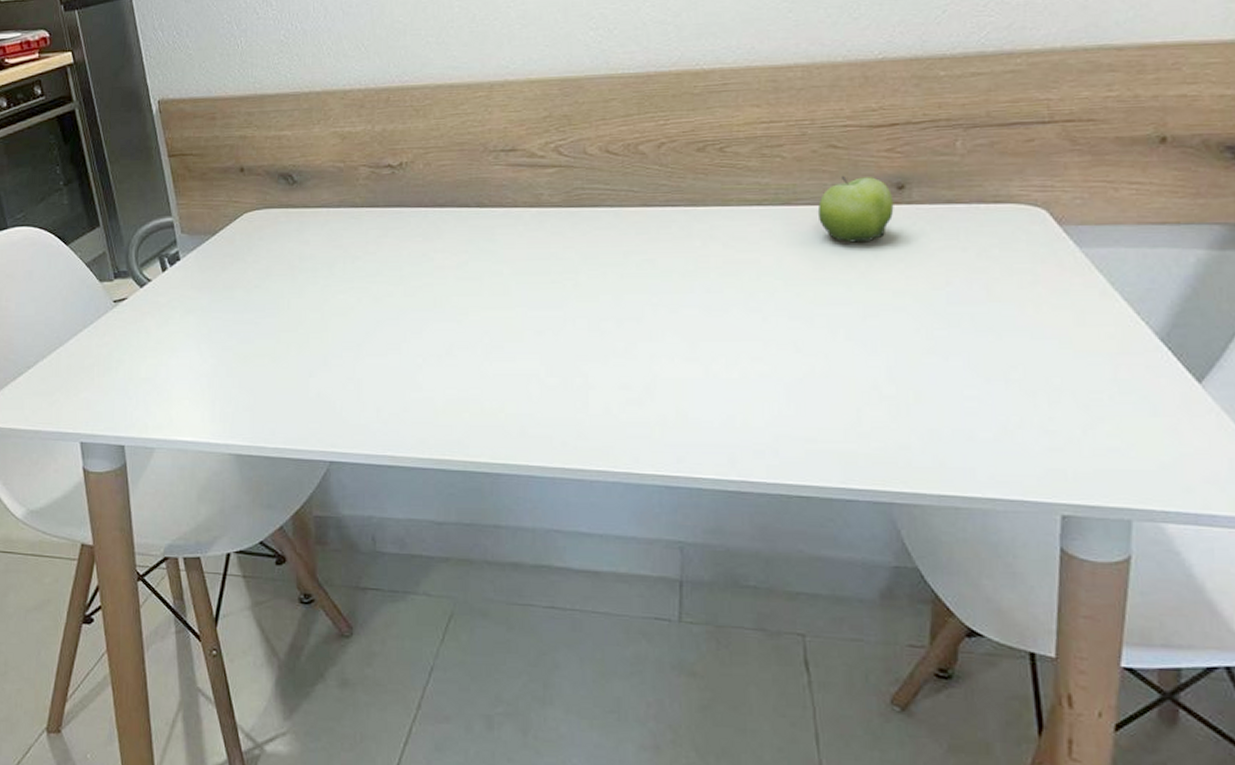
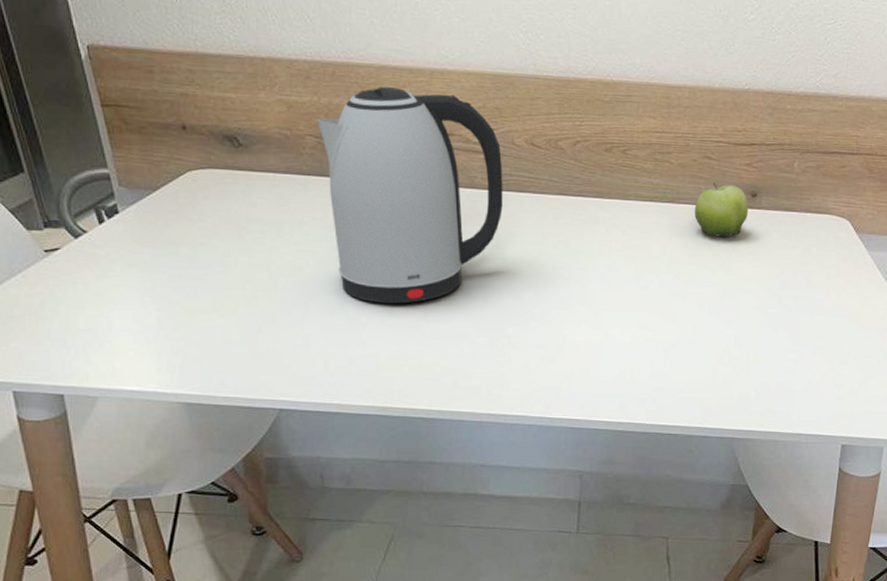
kettle: none [370,106,574,342] -> present [316,87,503,304]

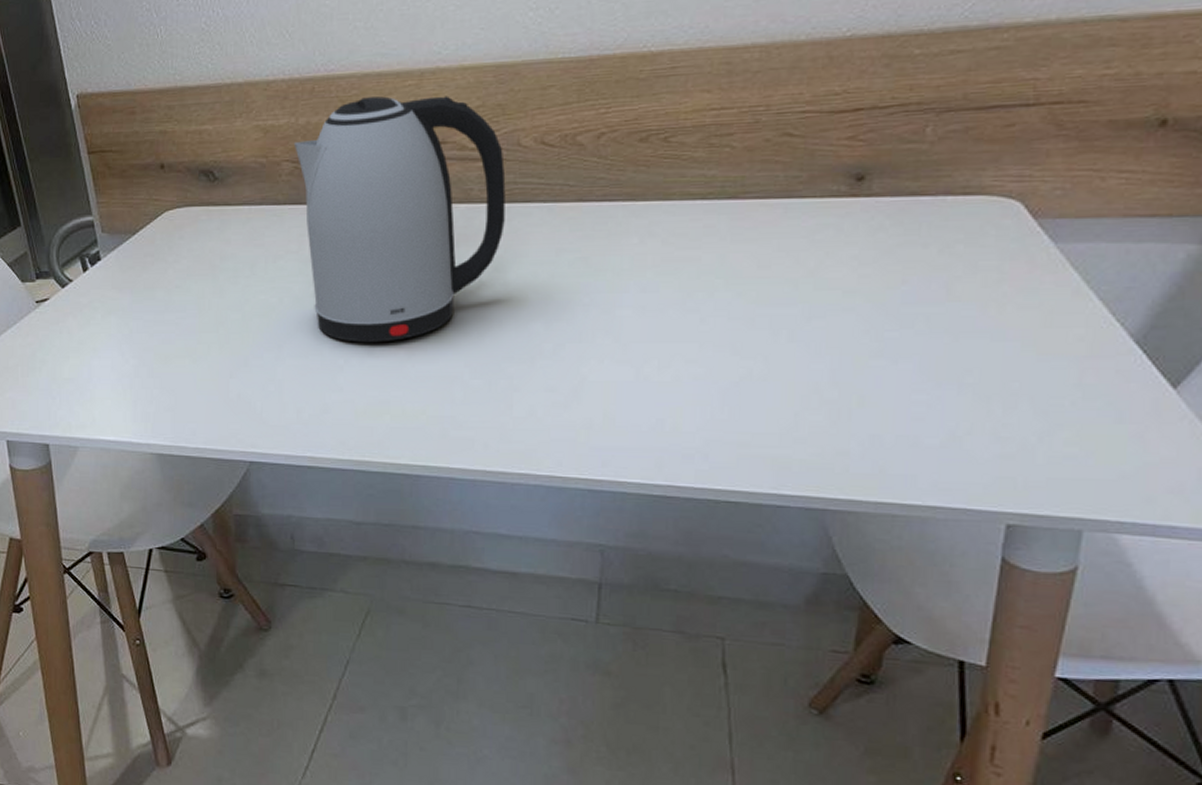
fruit: present [694,182,749,238] -> none [766,165,851,239]

